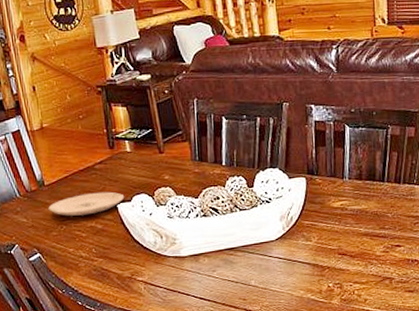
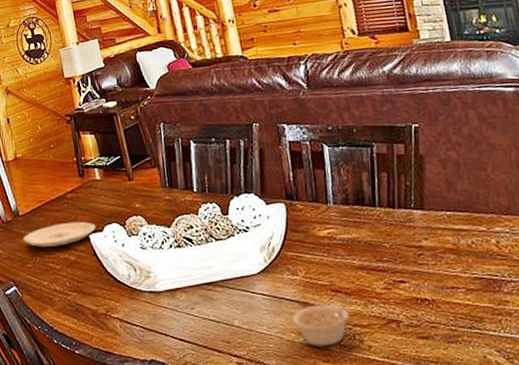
legume: none [302,262,357,301] -> present [292,300,354,346]

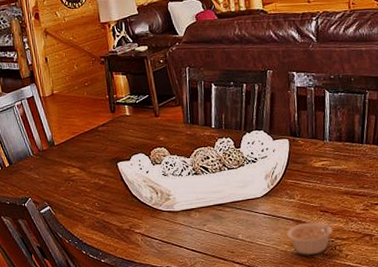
plate: present [23,221,97,247] -> none [57,151,124,173]

